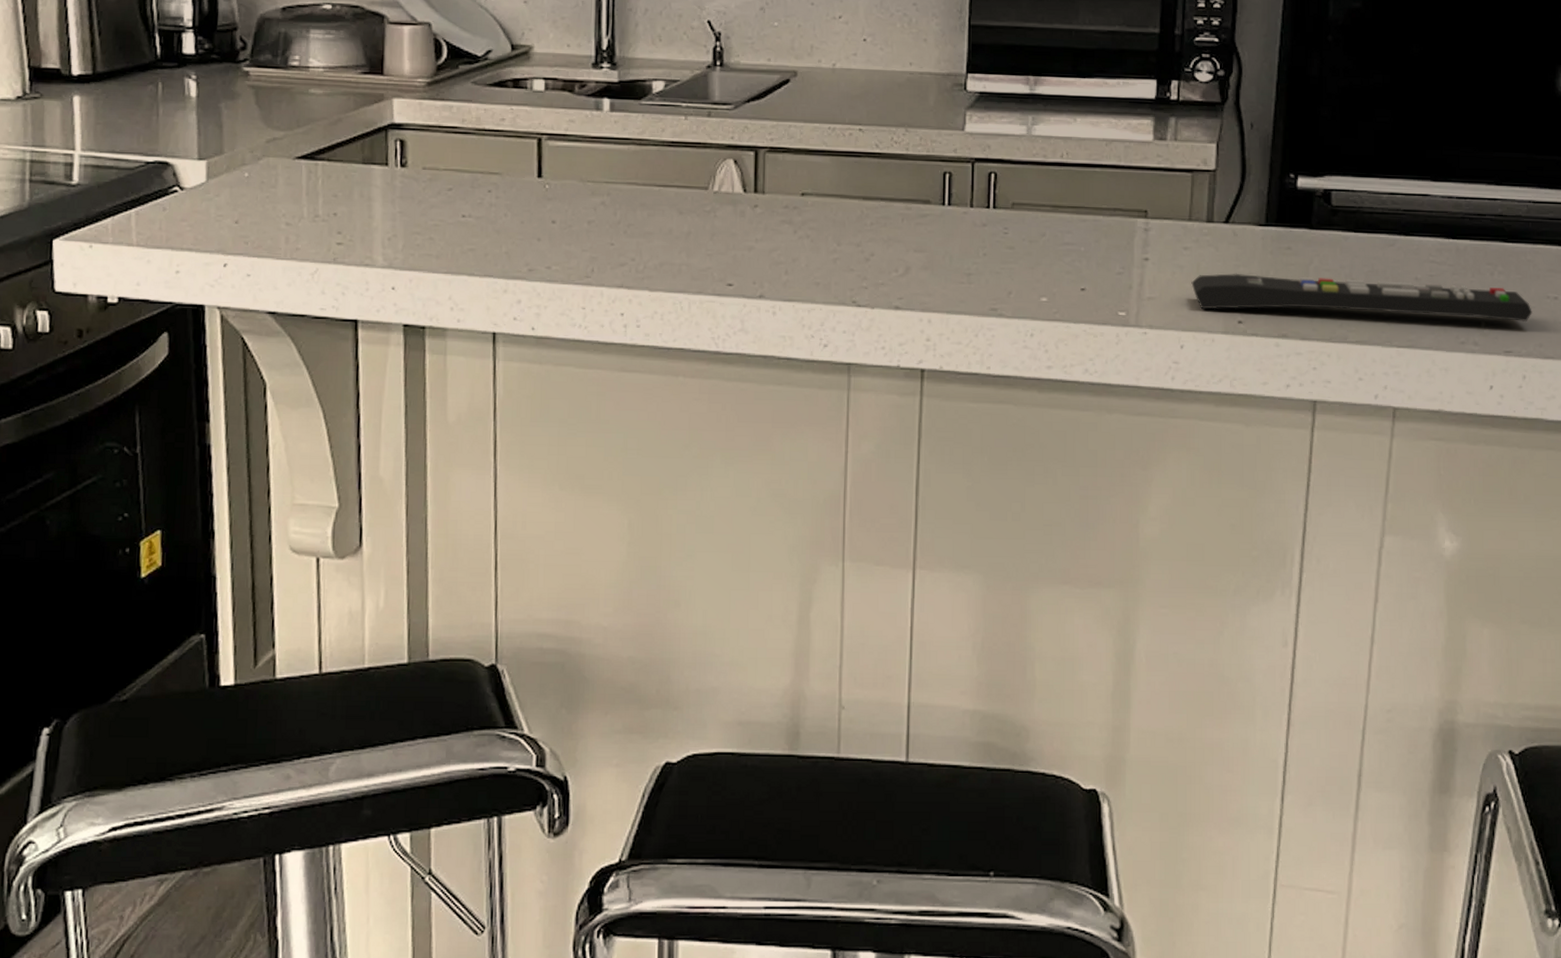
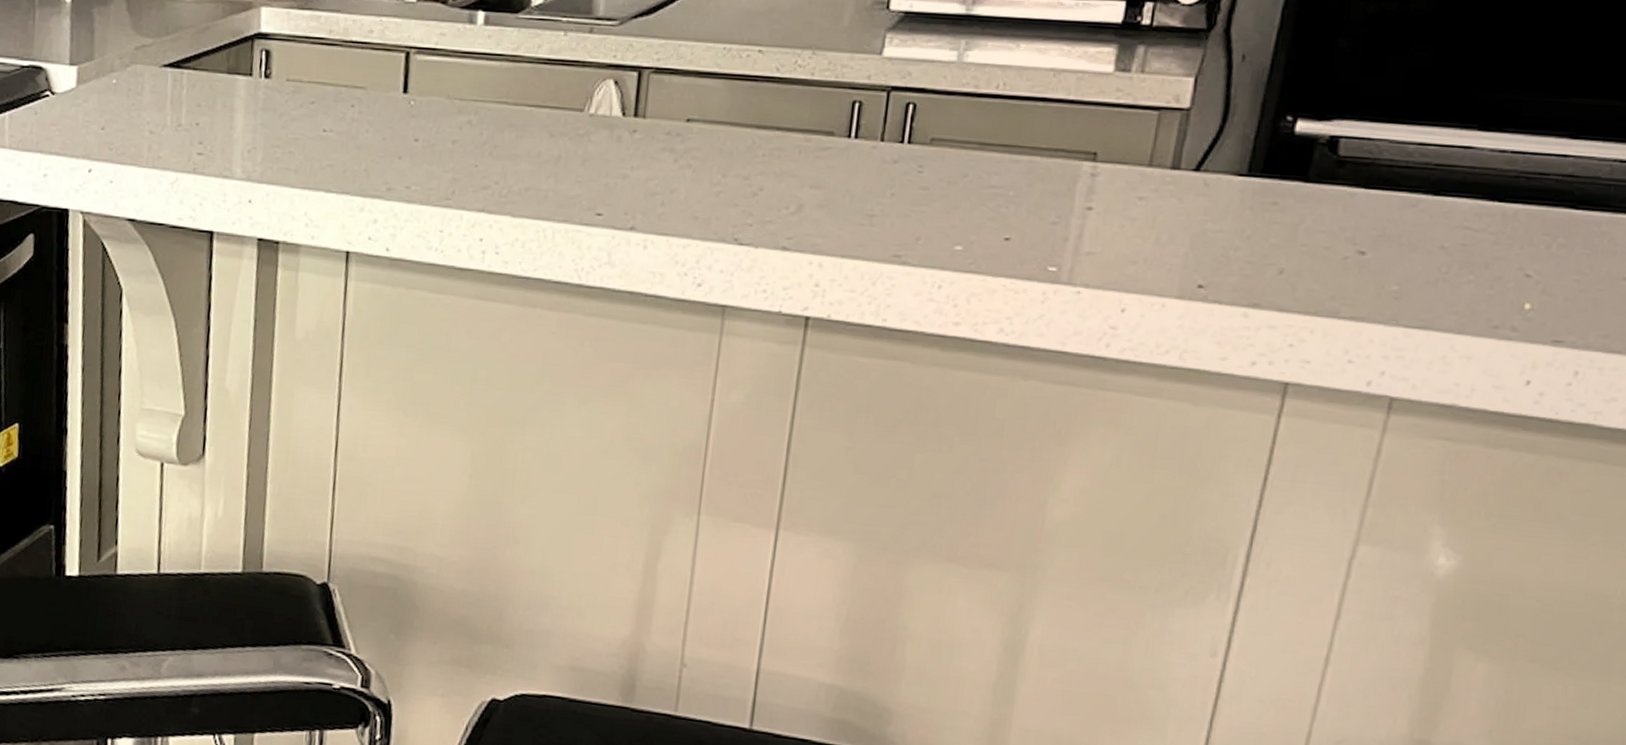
remote control: present [1191,273,1532,322] -> none [1143,229,1600,307]

